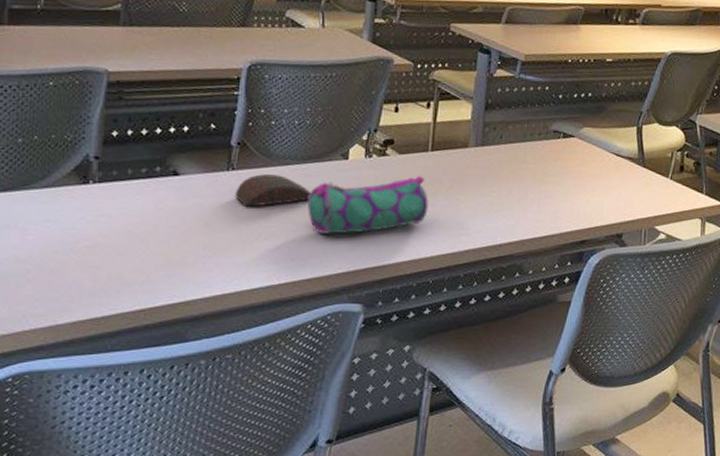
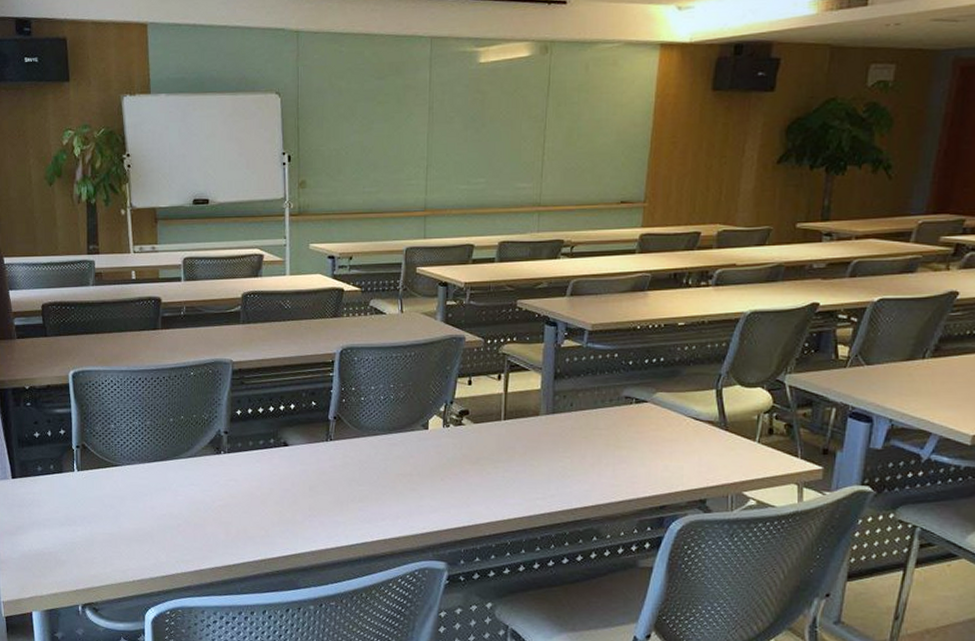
computer mouse: present [234,174,312,207] -> none [333,444,397,473]
pencil case: present [307,175,429,234] -> none [394,442,503,497]

